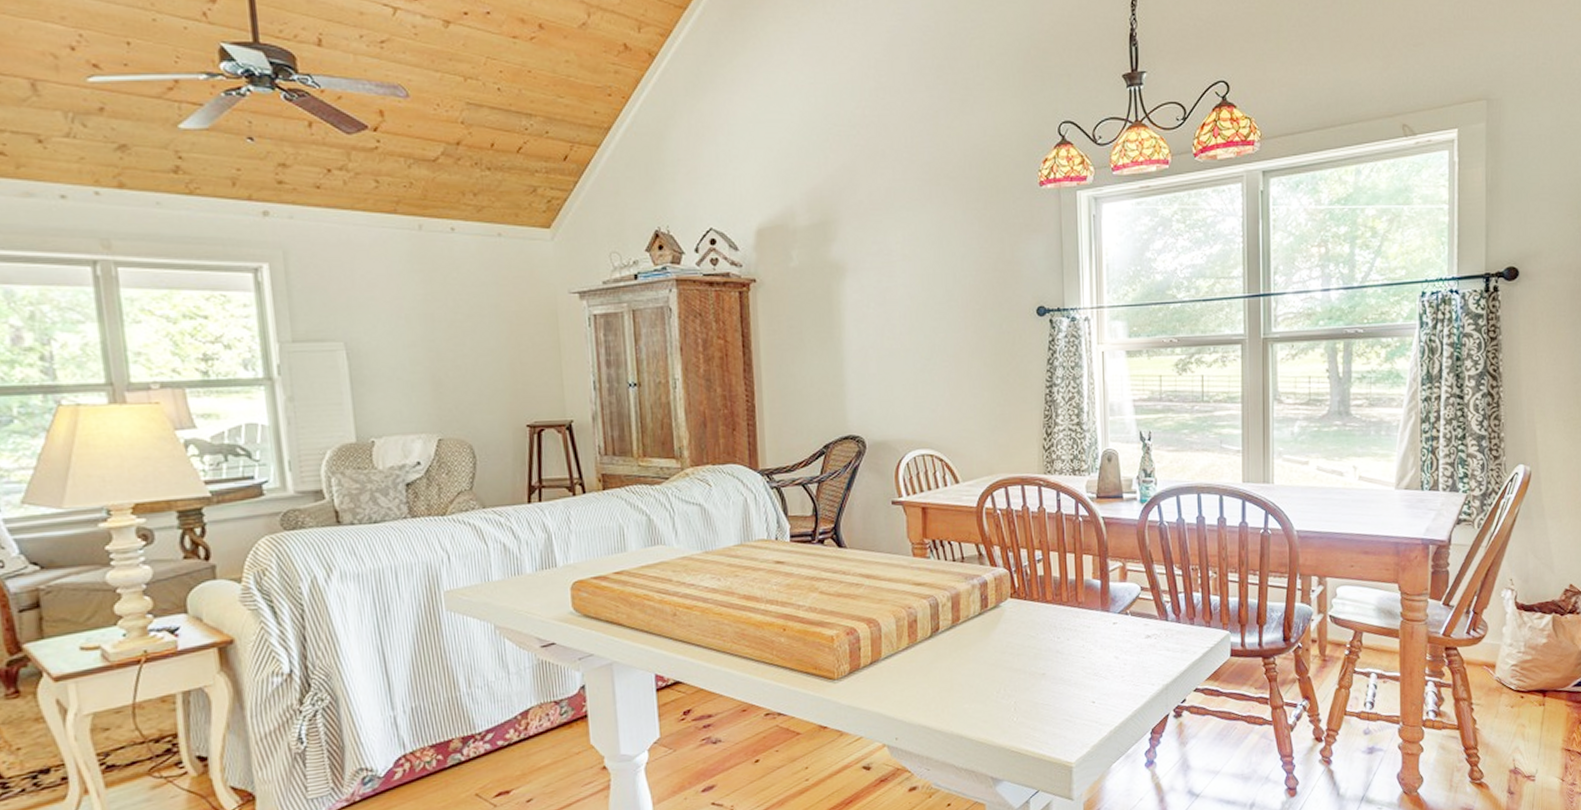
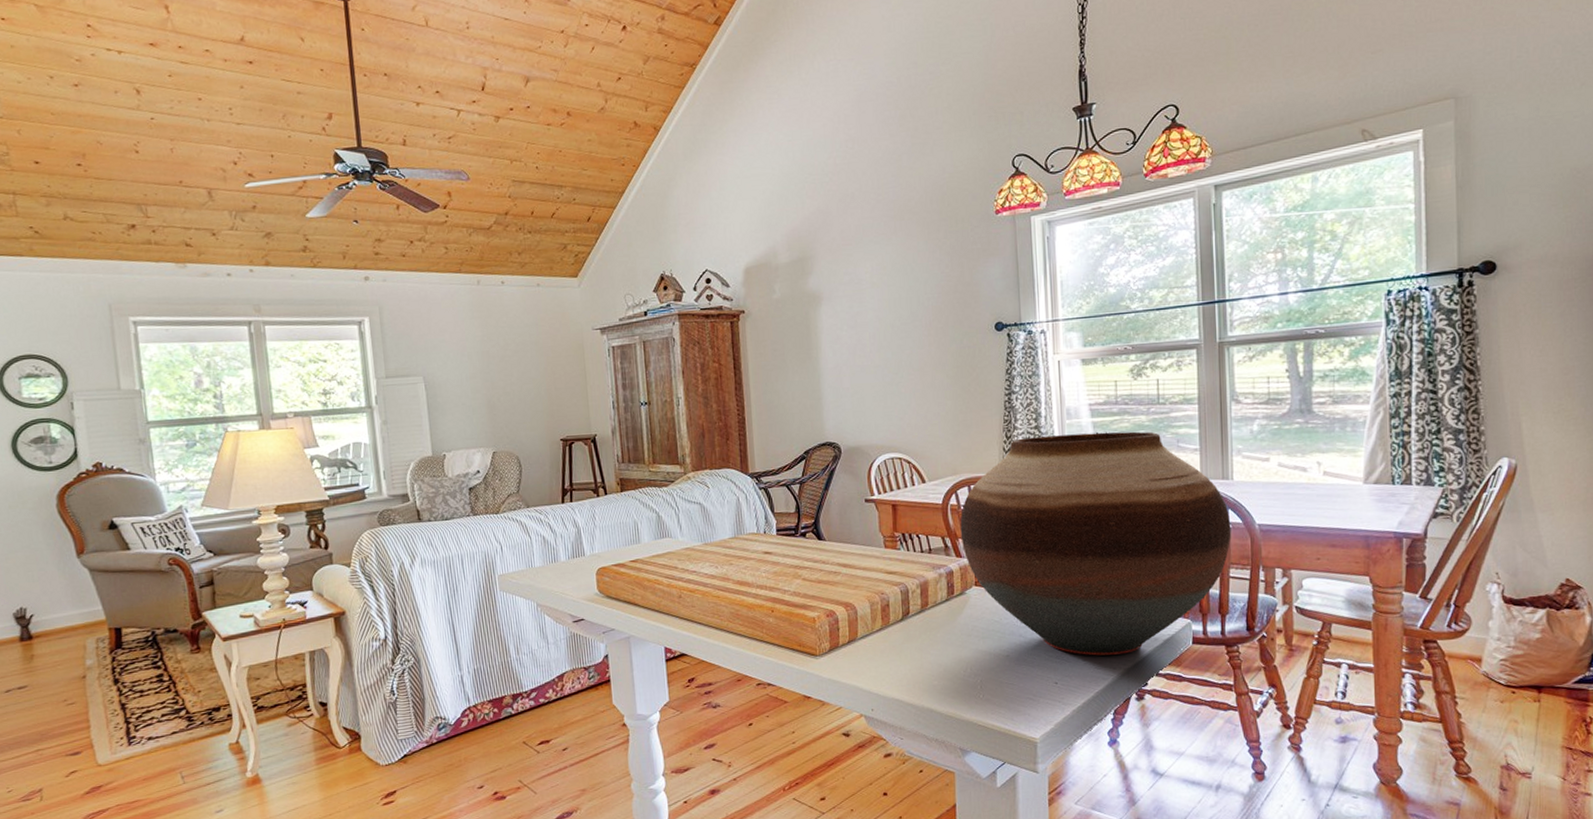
vase: none [995,430,1271,672] -> present [960,431,1232,656]

